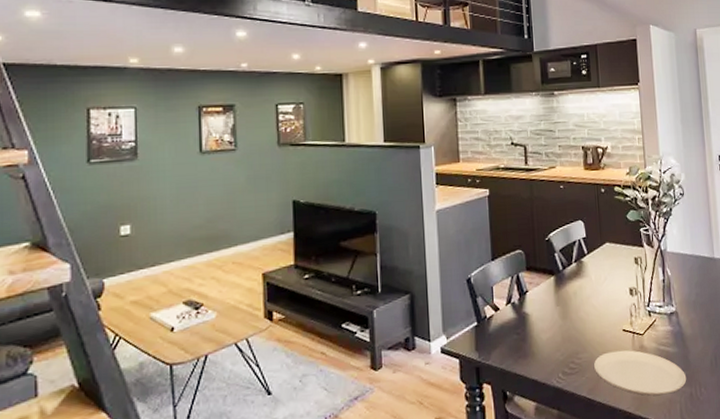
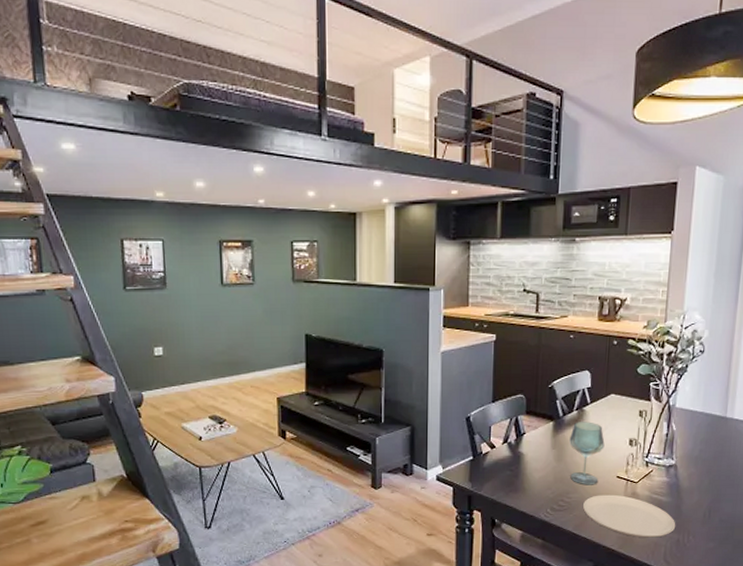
wine glass: none [572,273,607,343] -> present [569,422,605,485]

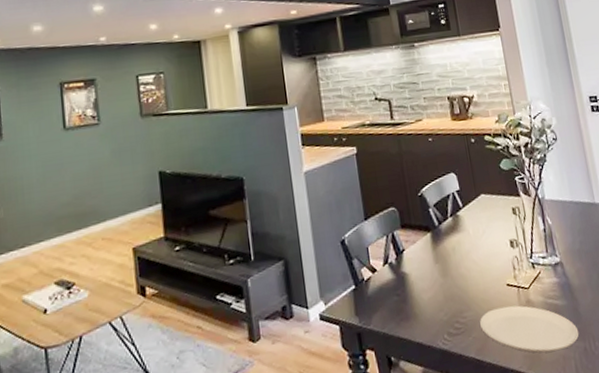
wine glass: present [569,422,605,485] -> none [450,227,490,300]

